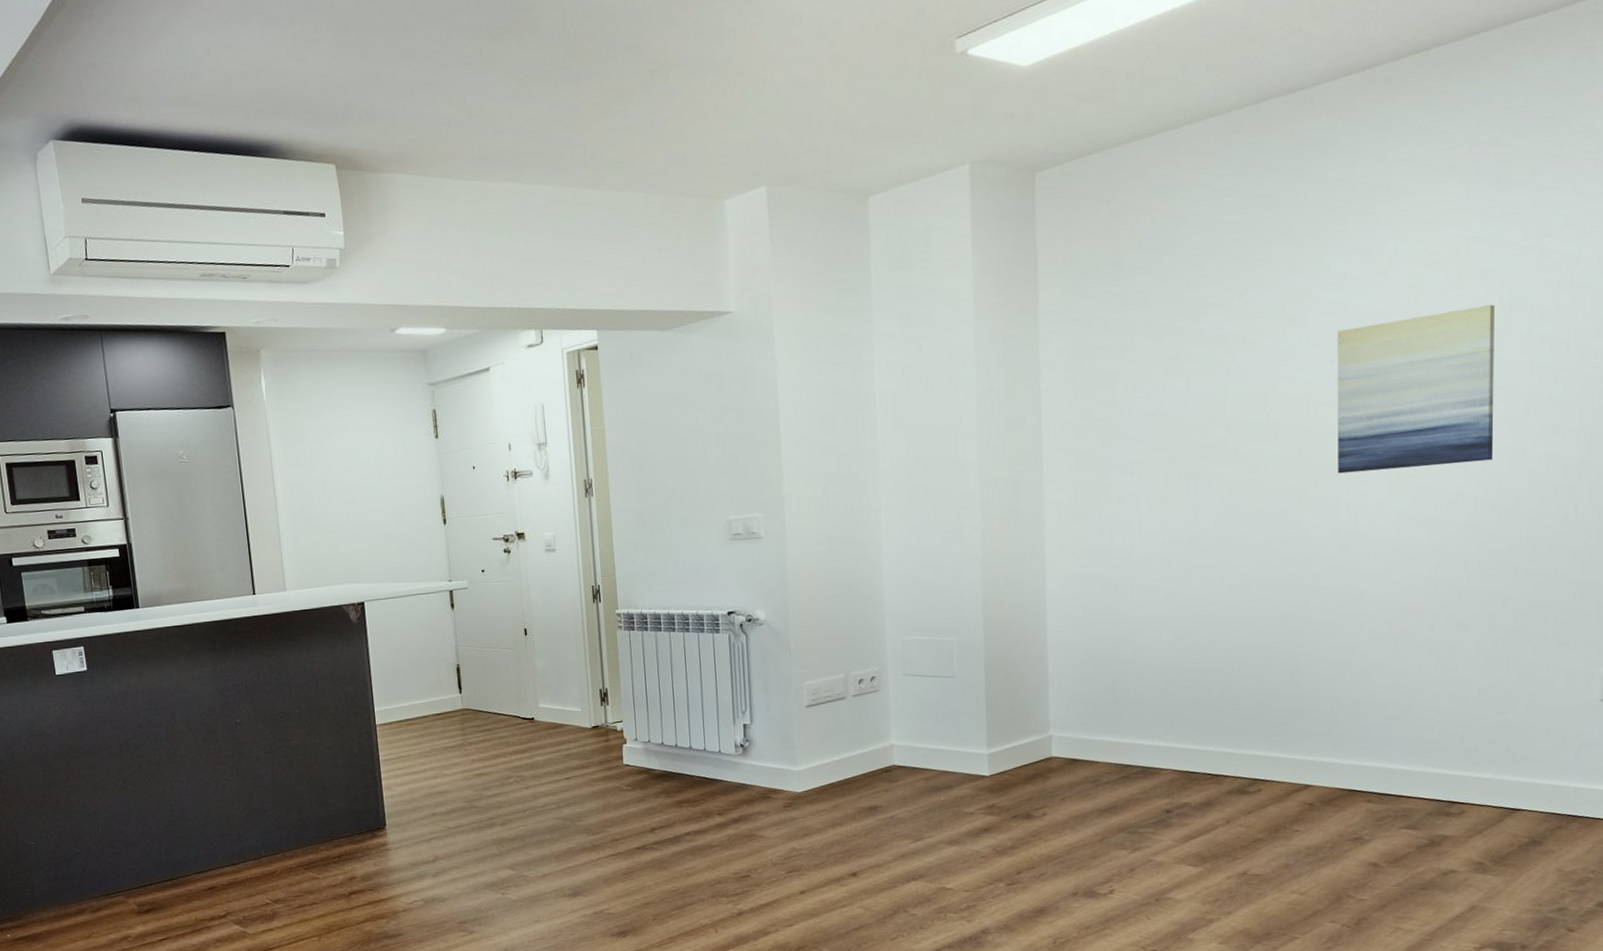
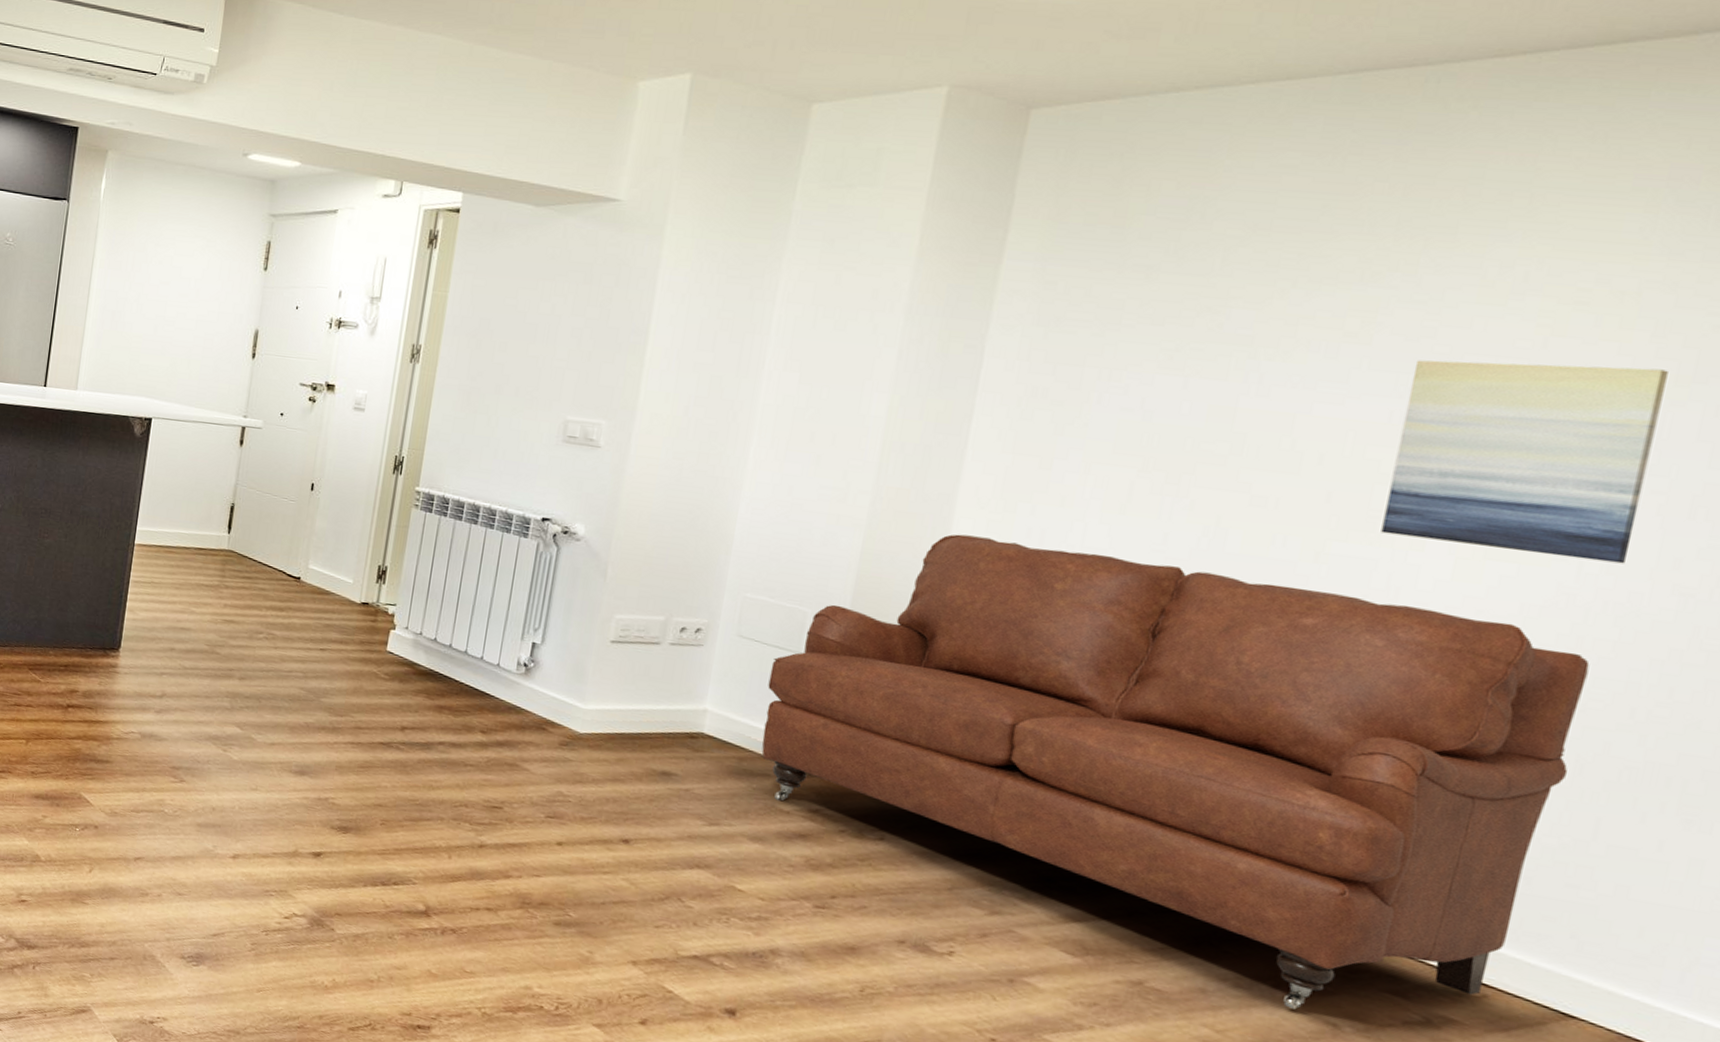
sofa: none [934,523,1485,861] -> present [761,534,1590,1010]

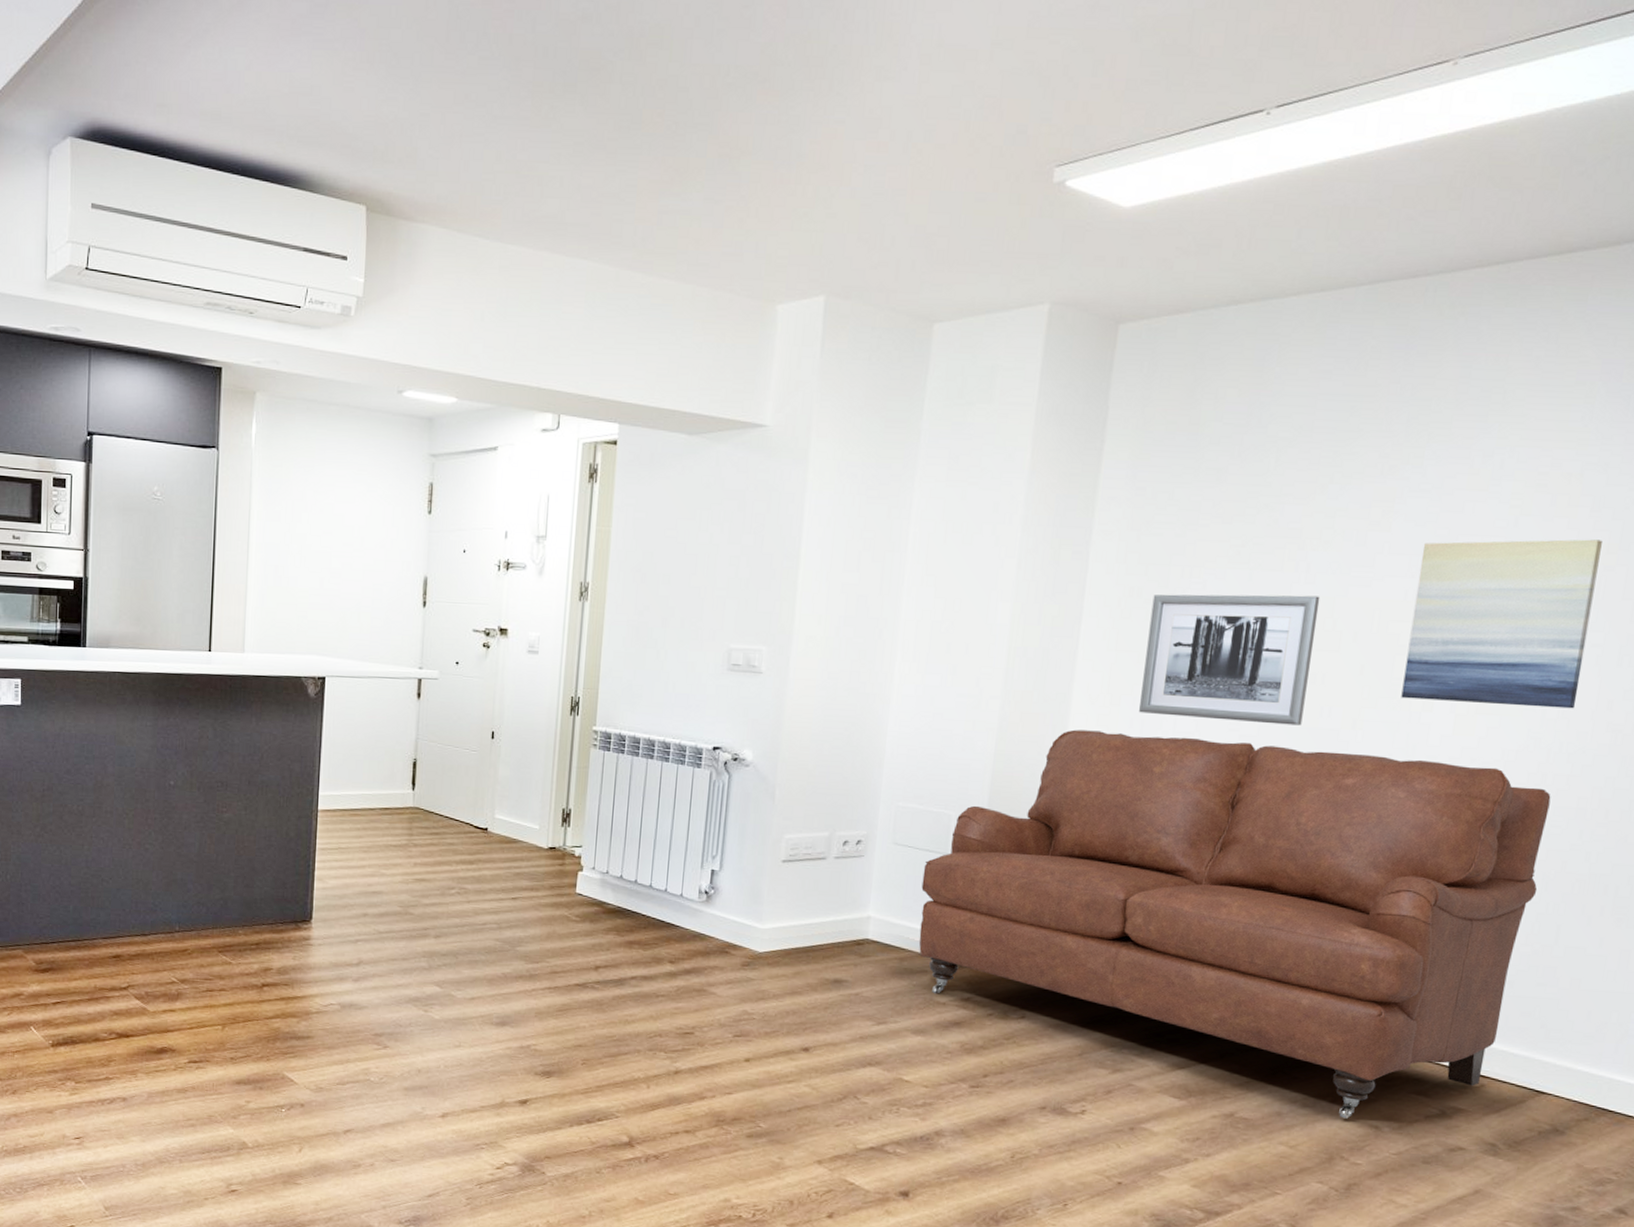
wall art: none [1039,396,1276,553] -> present [1139,594,1320,726]

